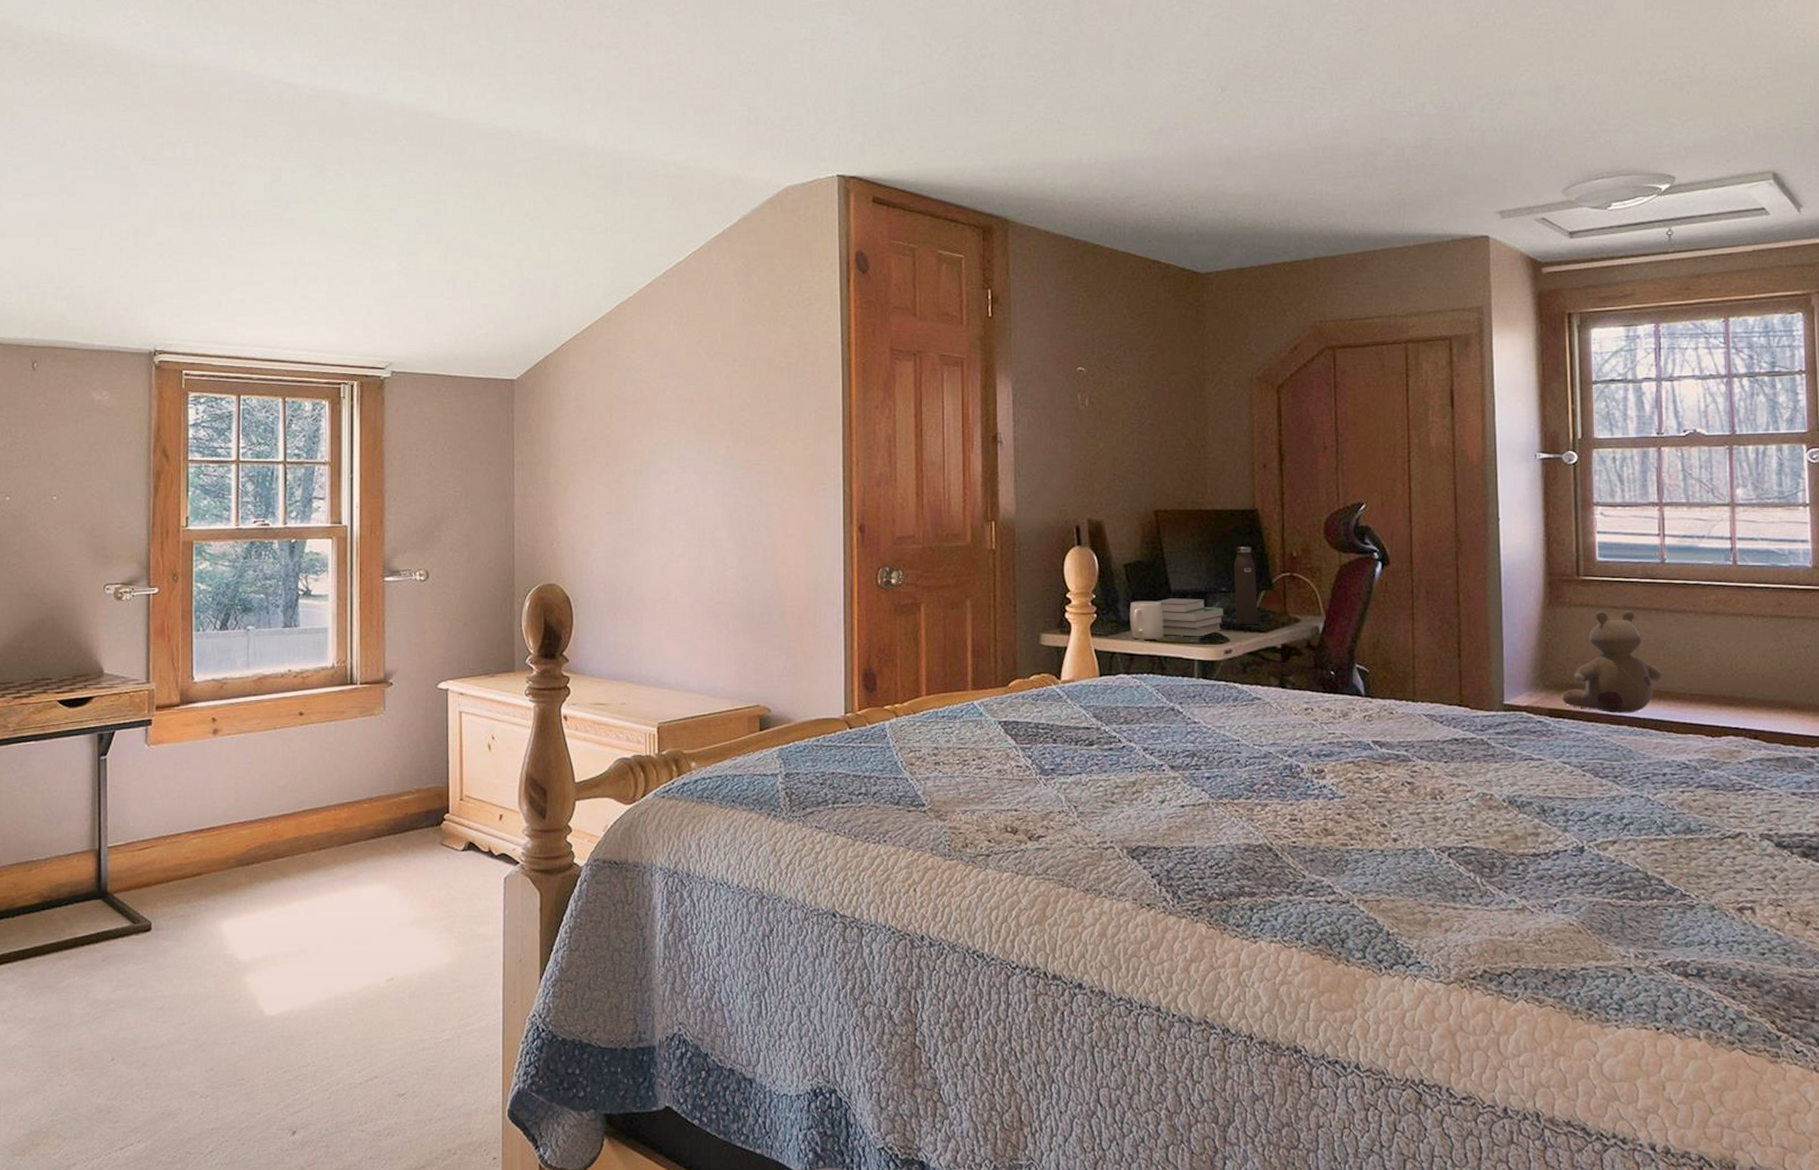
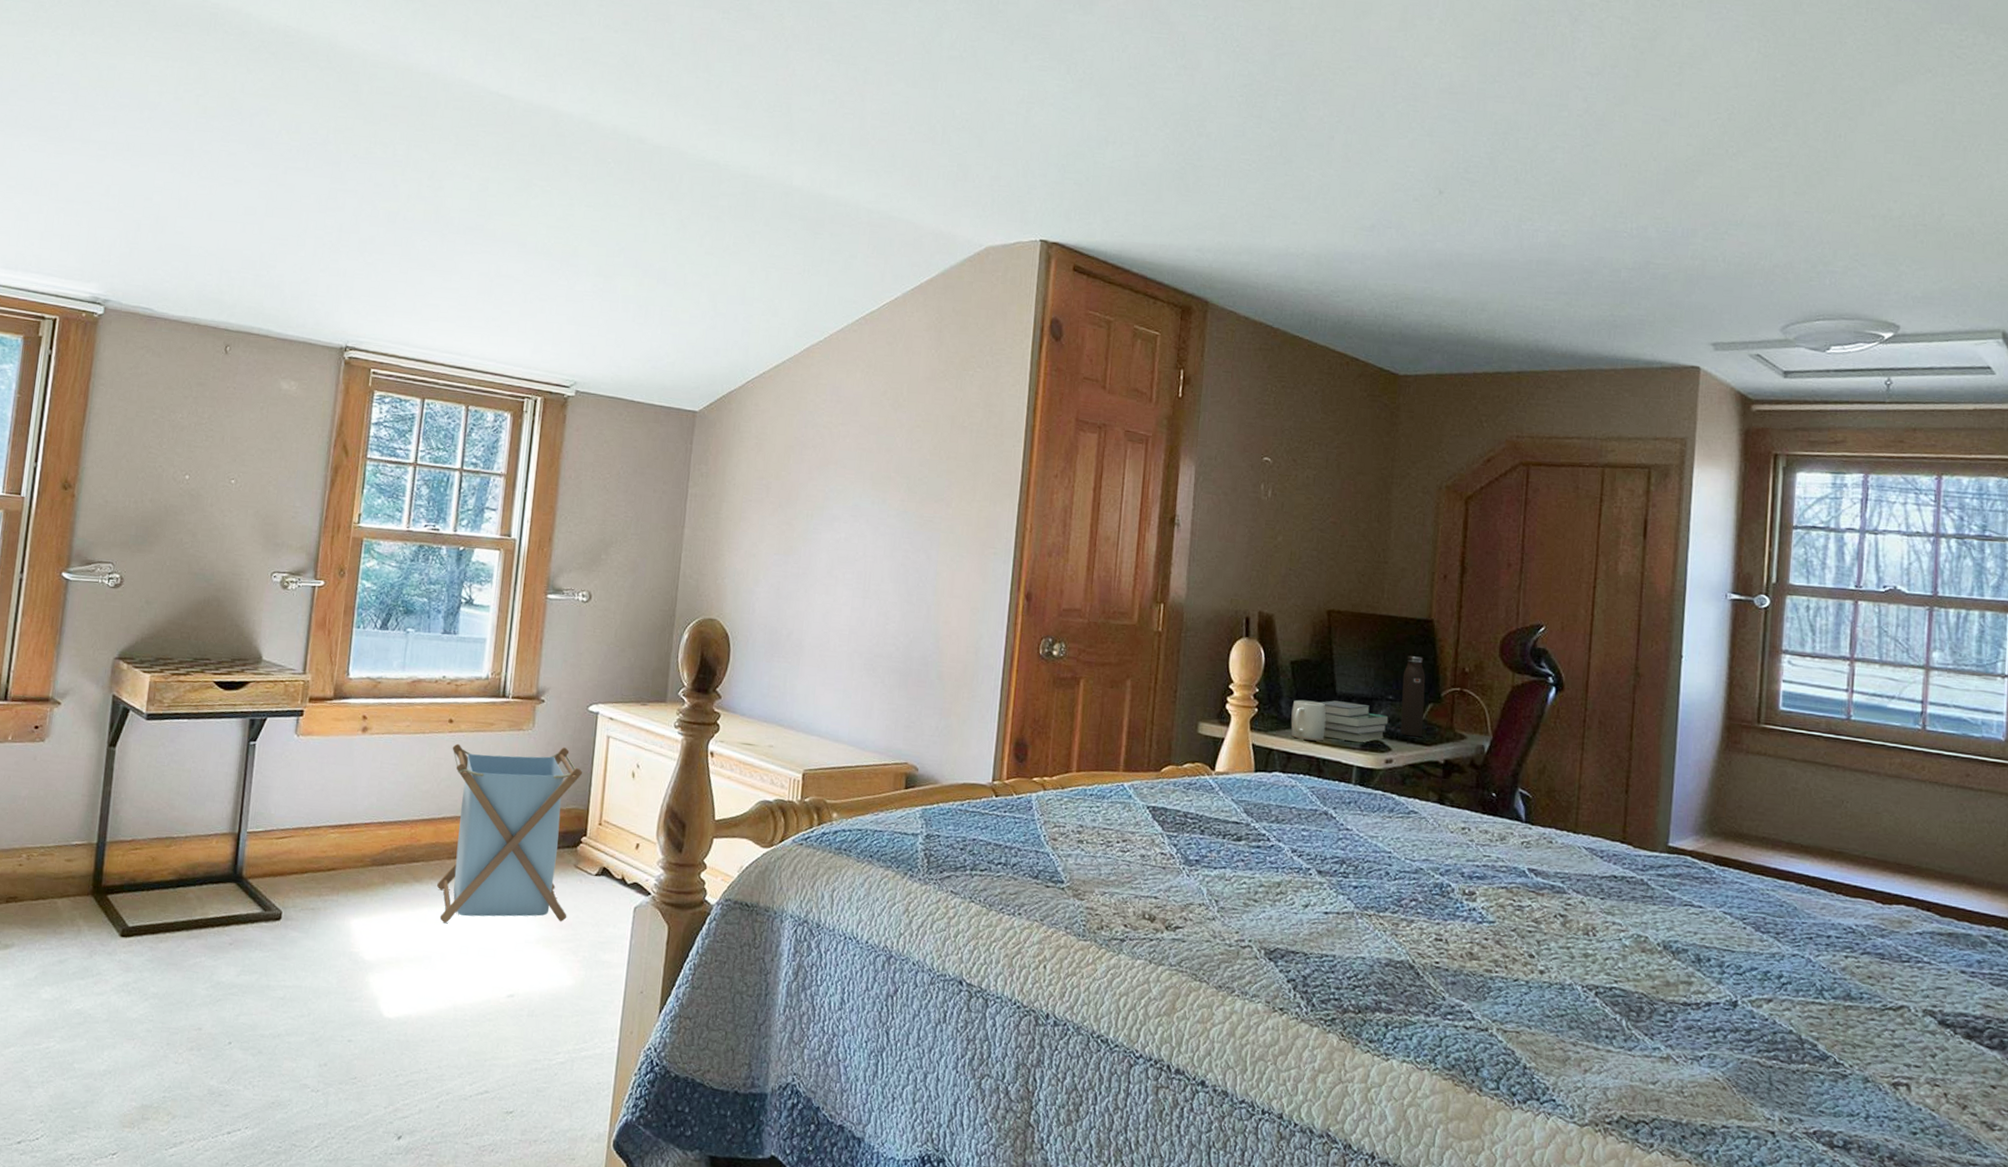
laundry basket: none [304,726,438,916] -> present [436,743,582,924]
stuffed bear: present [1562,610,1662,713] -> none [1729,761,1837,870]

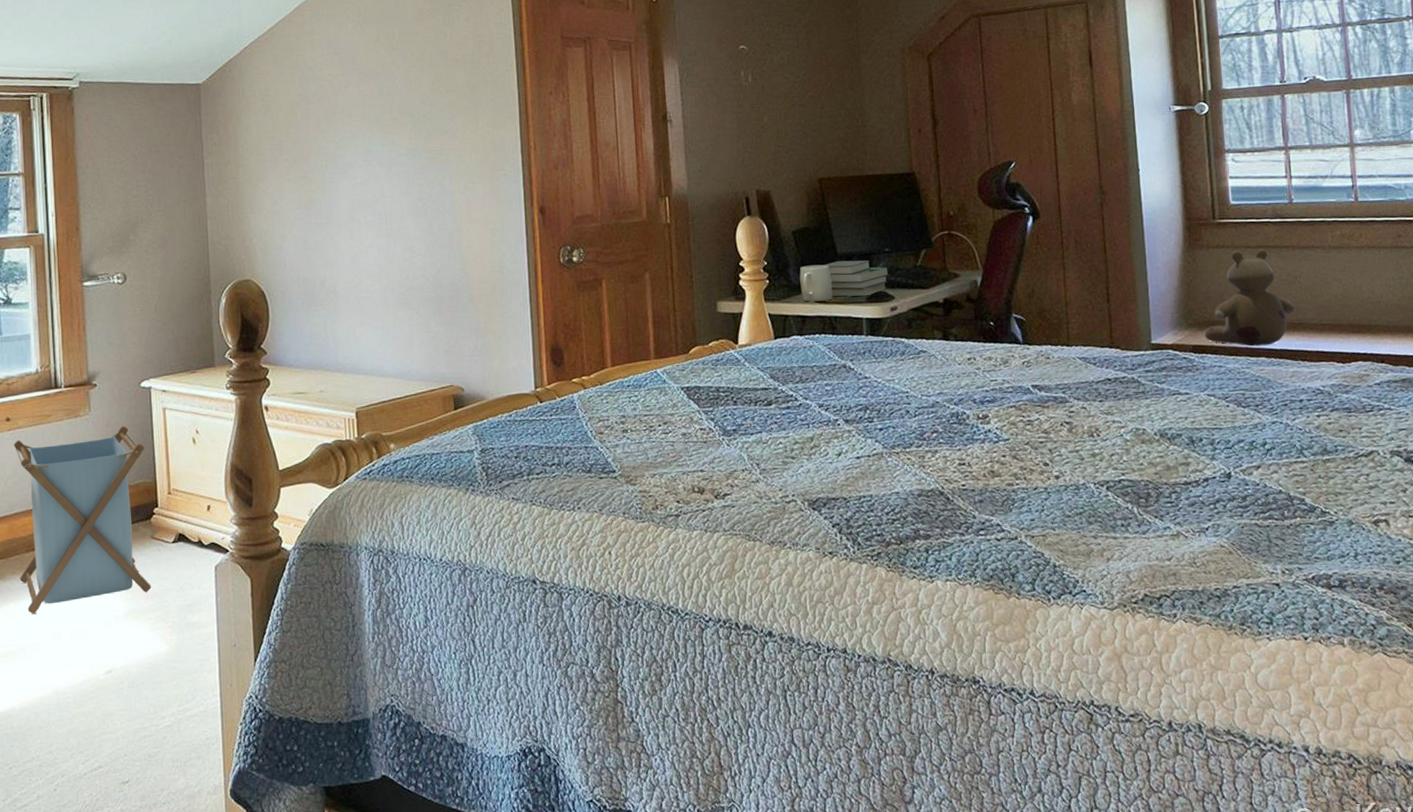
water bottle: present [1400,655,1426,737] -> none [895,208,921,283]
stuffed bear: none [1729,761,1837,870] -> present [1204,249,1295,347]

